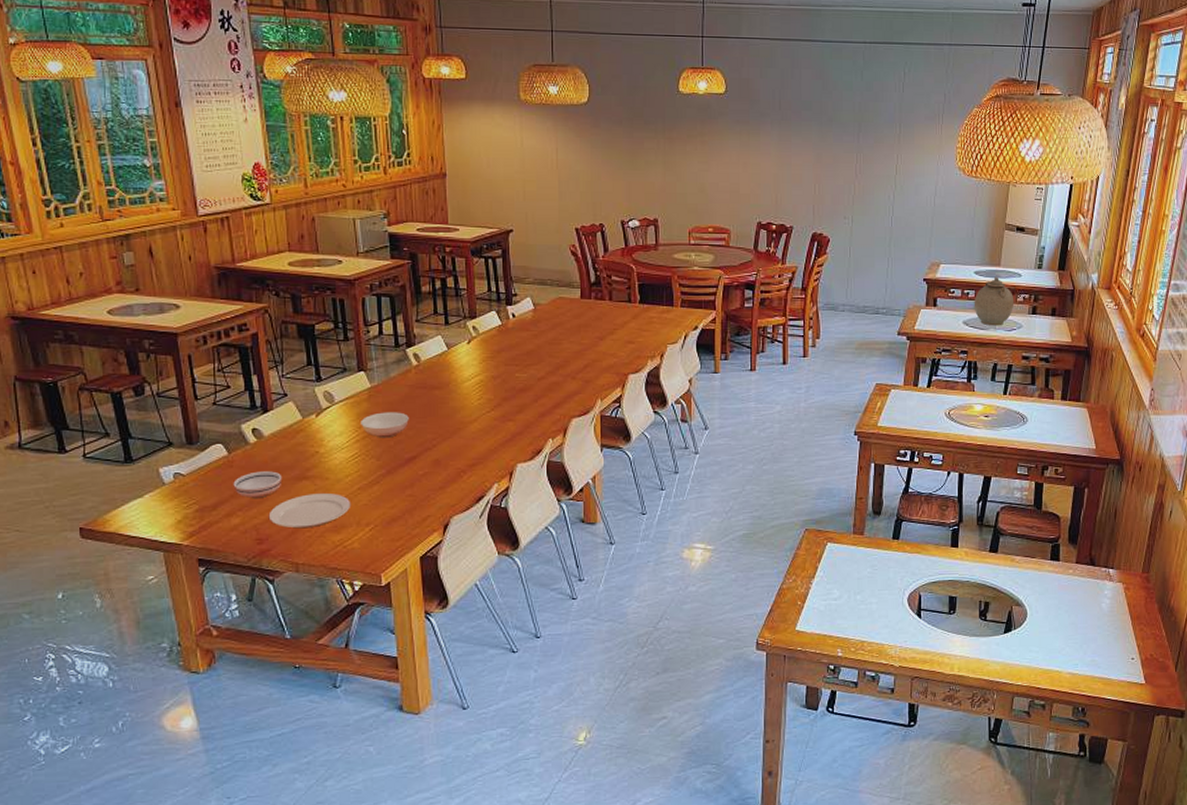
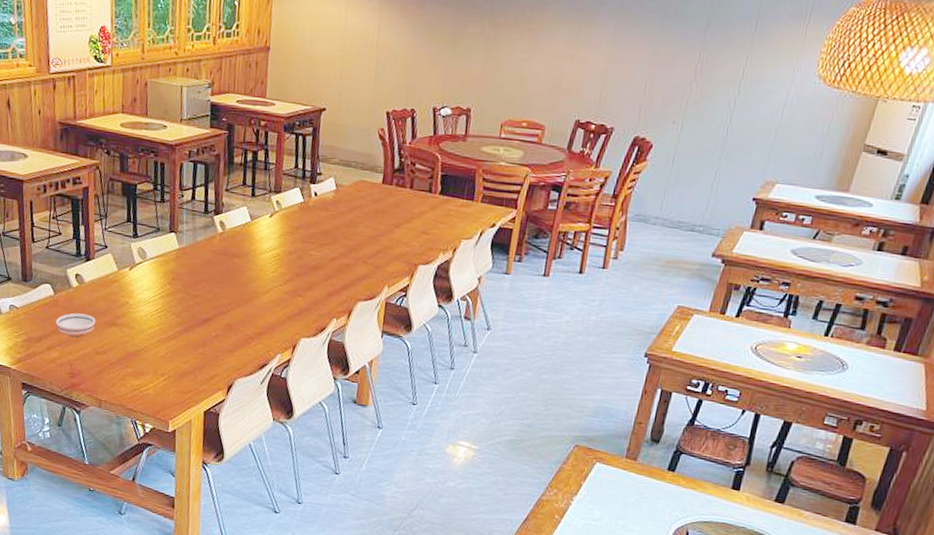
plate: present [268,492,351,529] -> none [81,339,151,370]
bowl: present [361,412,409,438] -> none [167,273,209,298]
teapot: present [974,276,1015,326] -> none [807,203,859,260]

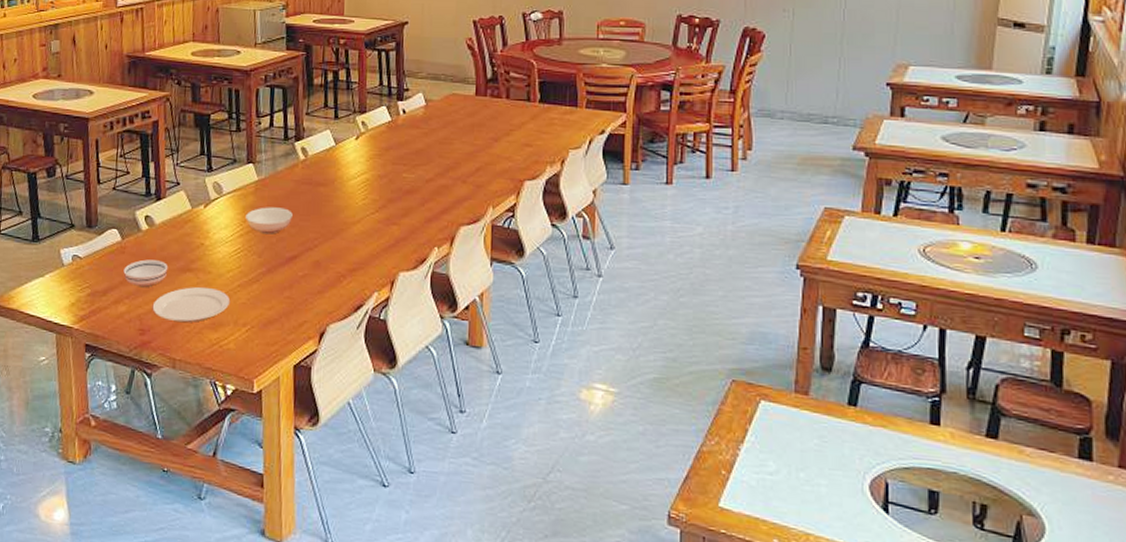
plate: none [81,339,151,370] -> present [152,286,231,323]
bowl: none [167,273,209,298] -> present [246,207,293,235]

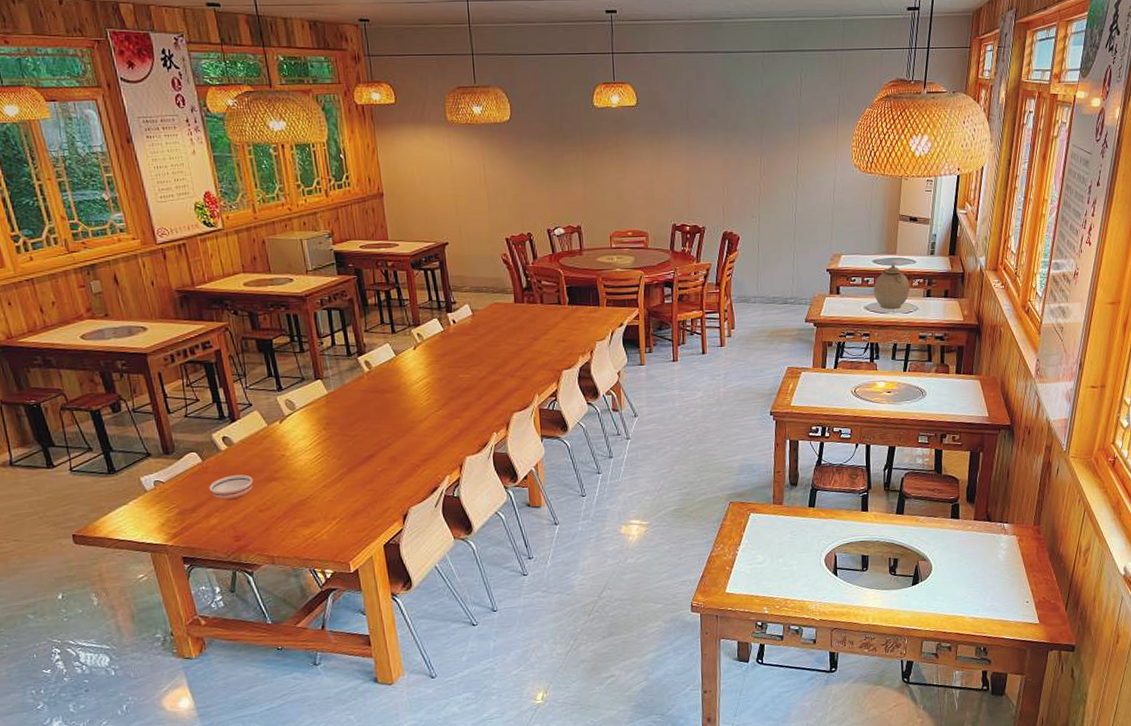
plate: present [152,286,231,323] -> none [243,491,318,525]
bowl: present [246,207,293,235] -> none [321,415,365,440]
teapot: none [956,82,1014,144] -> present [873,264,910,310]

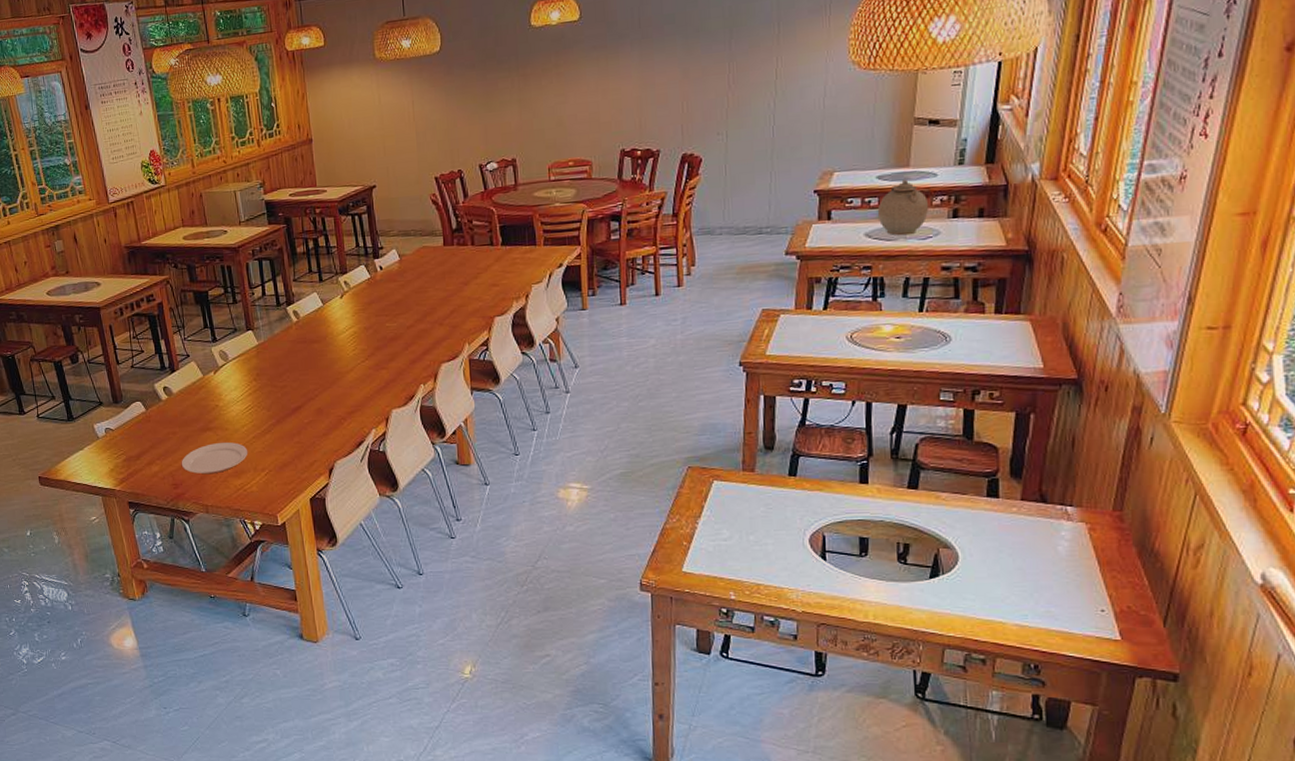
bowl: present [209,474,254,501] -> none [151,424,191,449]
plate: none [243,491,318,525] -> present [181,442,248,475]

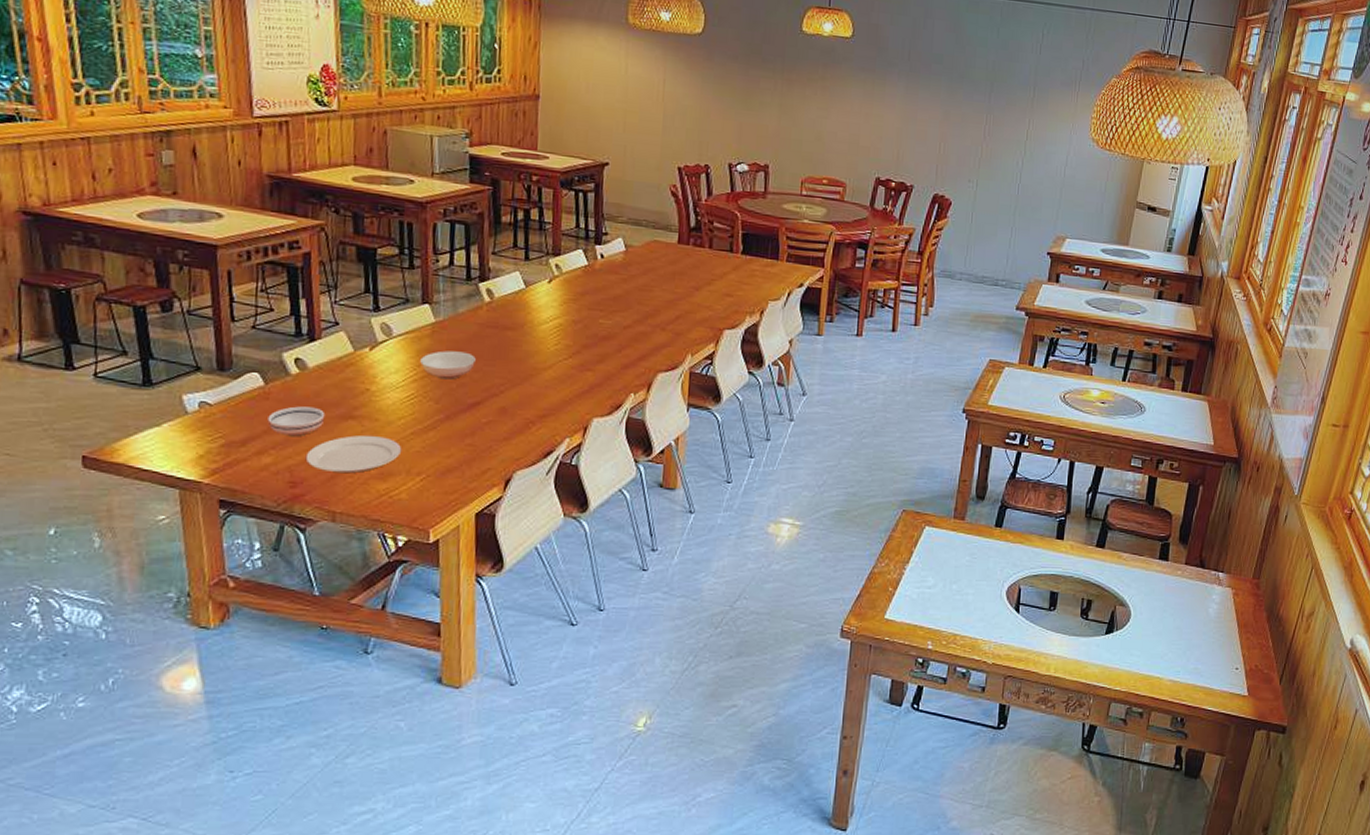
bowl: none [151,424,191,449] -> present [267,406,326,437]
bowl: none [252,366,293,391] -> present [420,350,476,380]
teapot: present [877,179,929,236] -> none [1098,256,1141,309]

